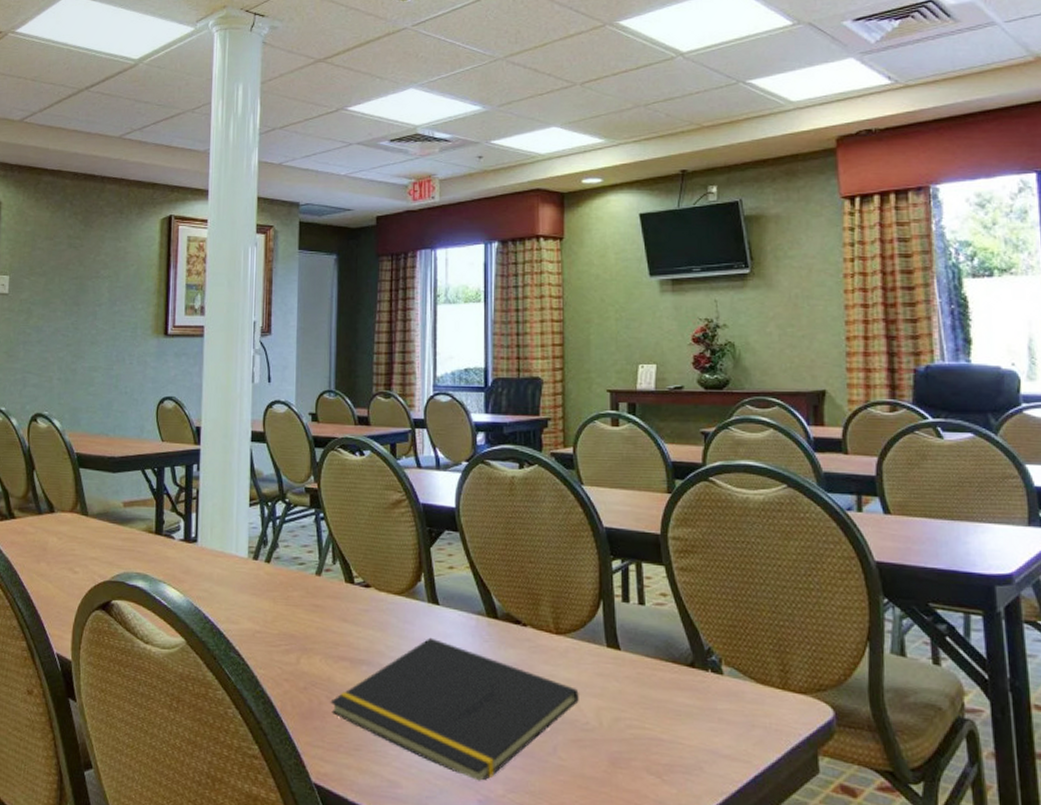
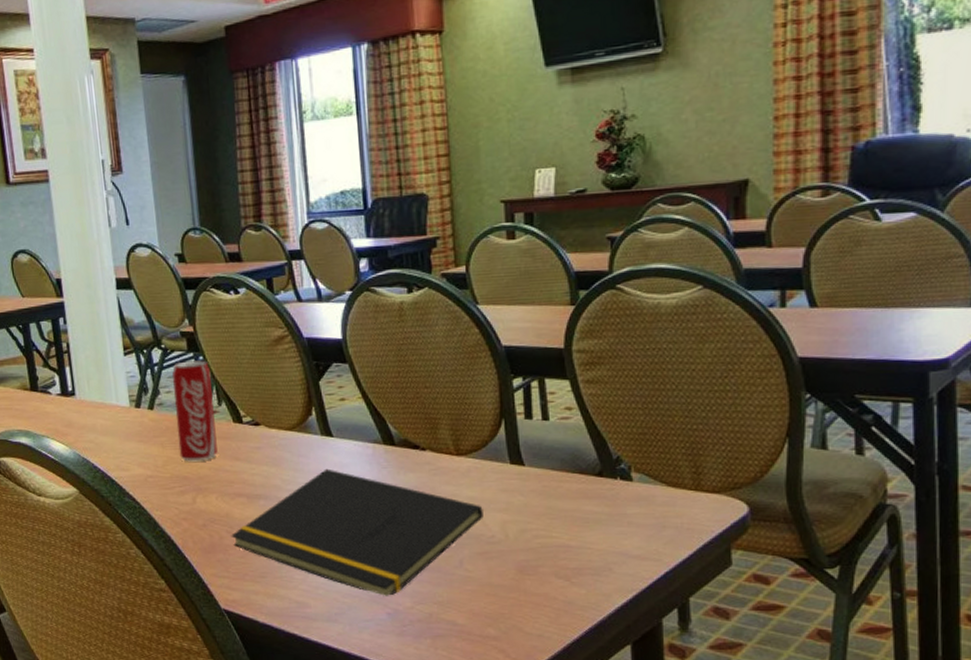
beverage can: none [289,515,329,620] -> present [172,359,218,462]

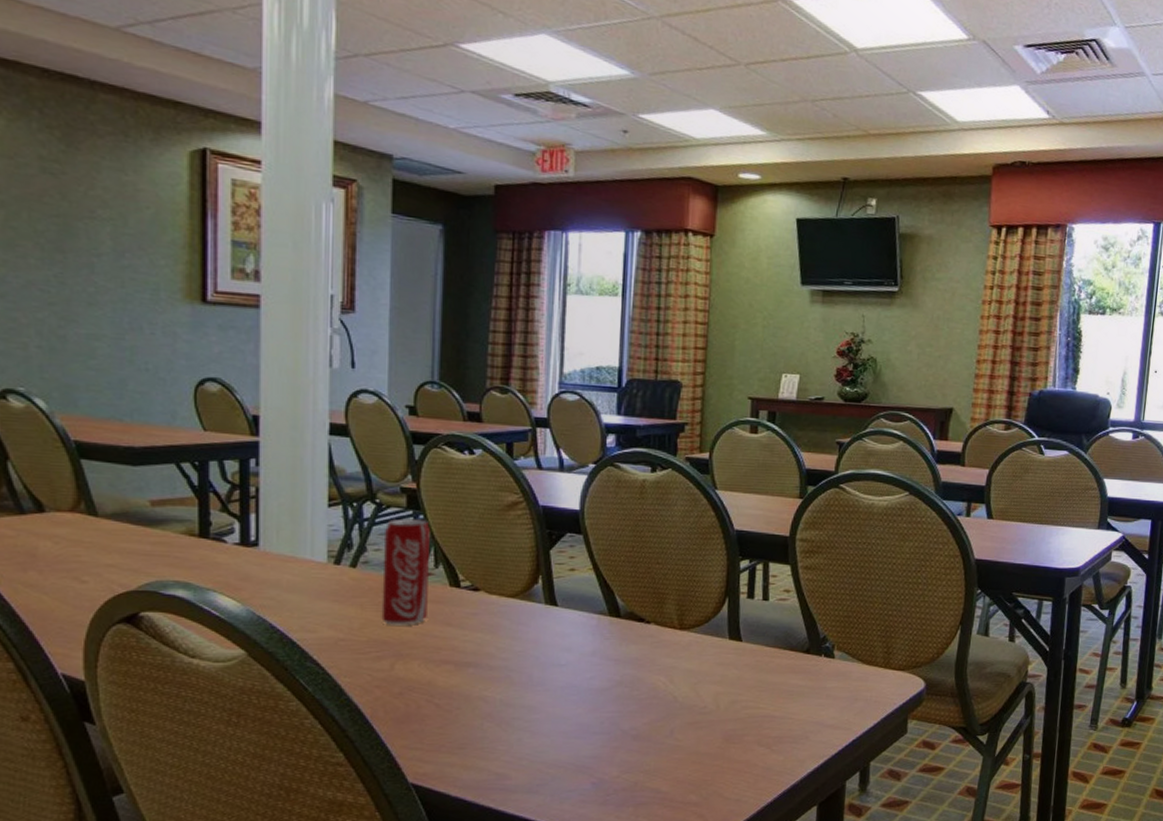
notepad: present [231,468,483,596] -> none [431,638,699,766]

